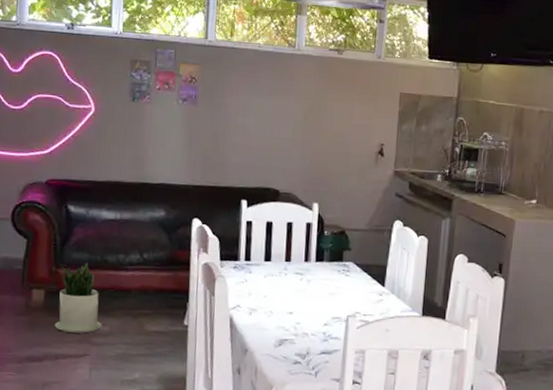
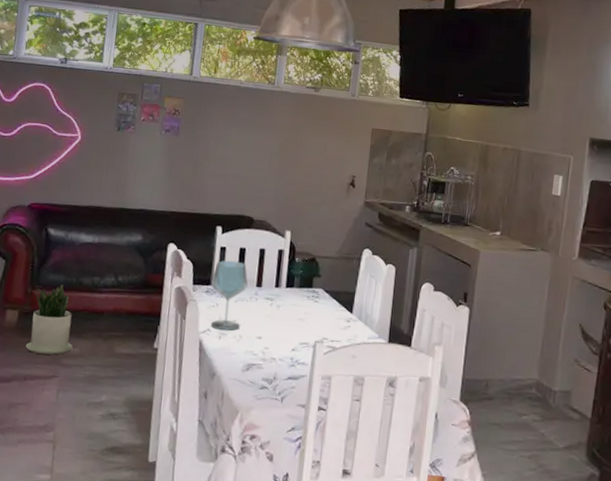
wine glass: none [239,235,276,307] -> present [211,260,248,331]

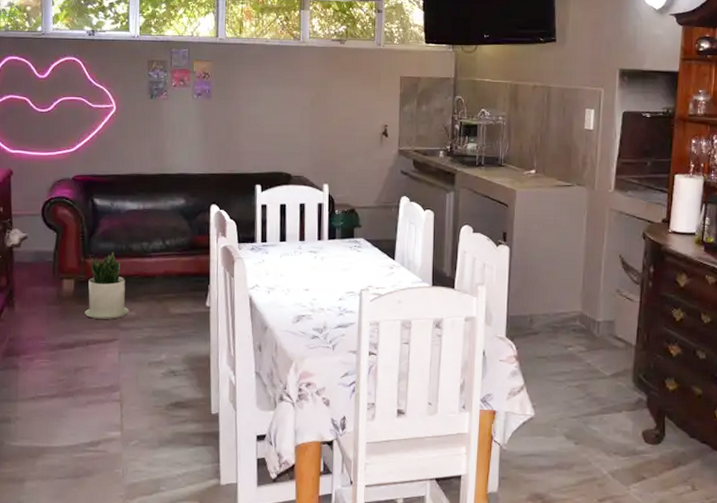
wine glass: present [211,260,248,331] -> none [256,217,291,286]

